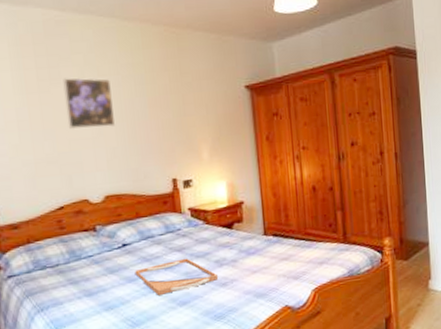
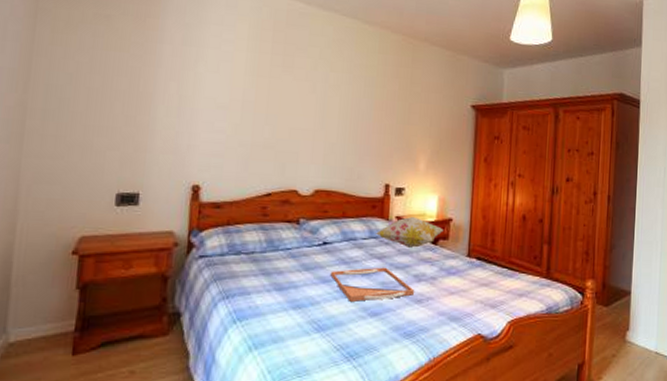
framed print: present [63,78,115,130] -> none [292,68,341,122]
decorative pillow: none [170,206,237,236] -> present [375,217,443,248]

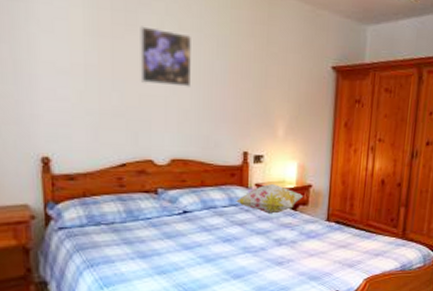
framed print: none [292,68,341,122] -> present [140,26,191,87]
serving tray: present [330,267,414,302] -> none [192,233,275,266]

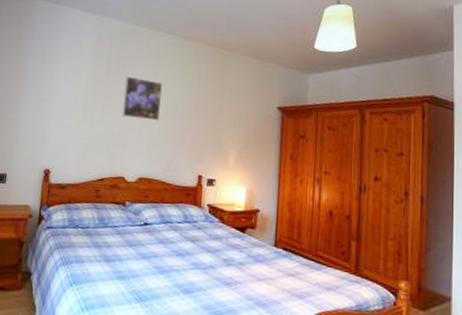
decorative pillow: present [235,184,303,214] -> none [188,205,251,234]

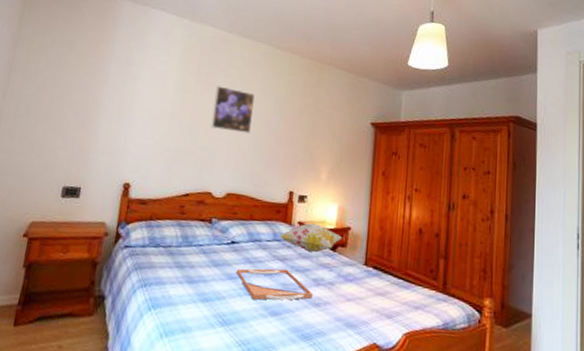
serving tray: none [150,248,223,279] -> present [236,268,313,301]
decorative pillow: none [188,205,251,234] -> present [278,223,342,253]

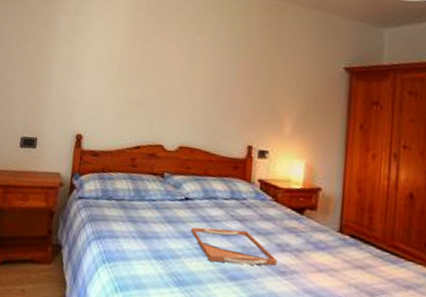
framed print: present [211,85,255,134] -> none [161,32,207,83]
decorative pillow: present [278,223,342,253] -> none [236,181,311,215]

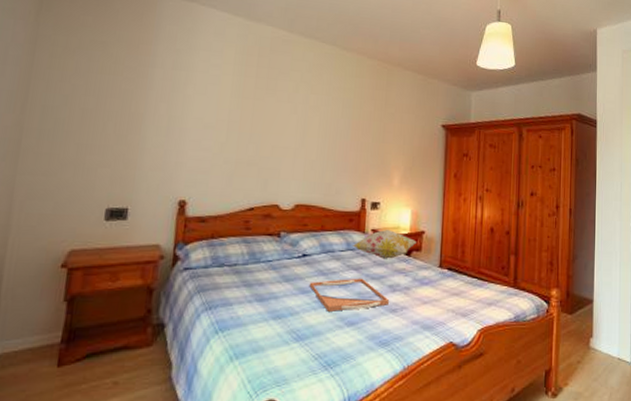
decorative pillow: none [236,181,311,215] -> present [352,230,416,259]

